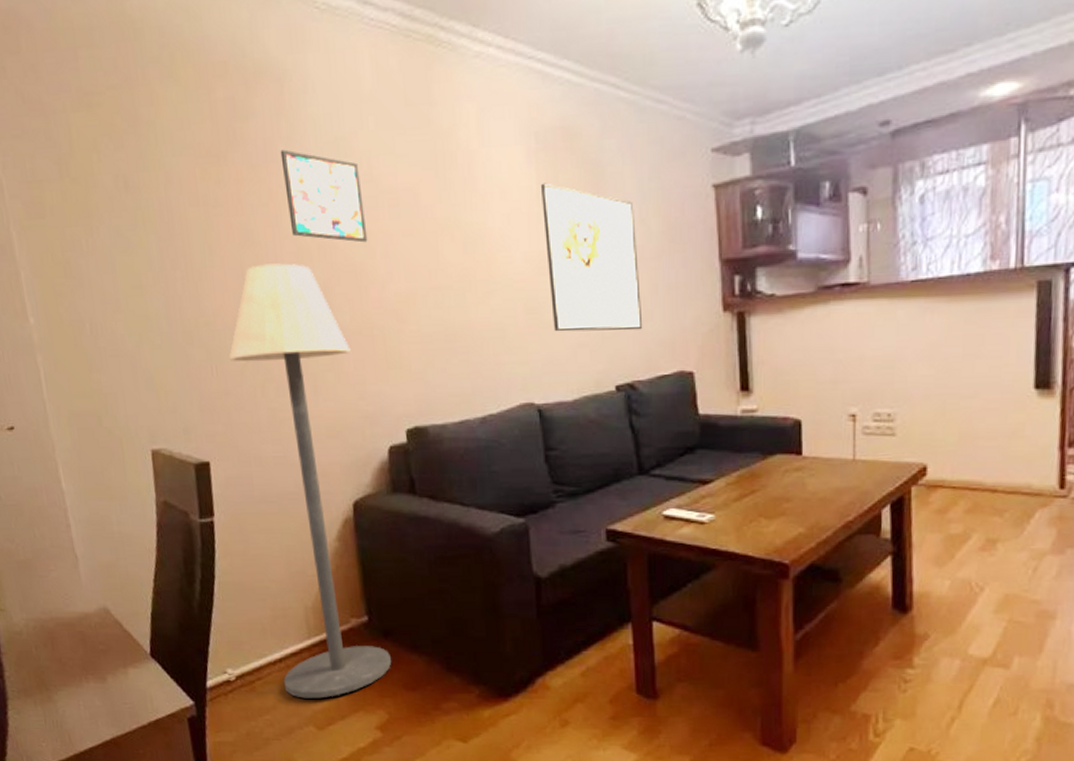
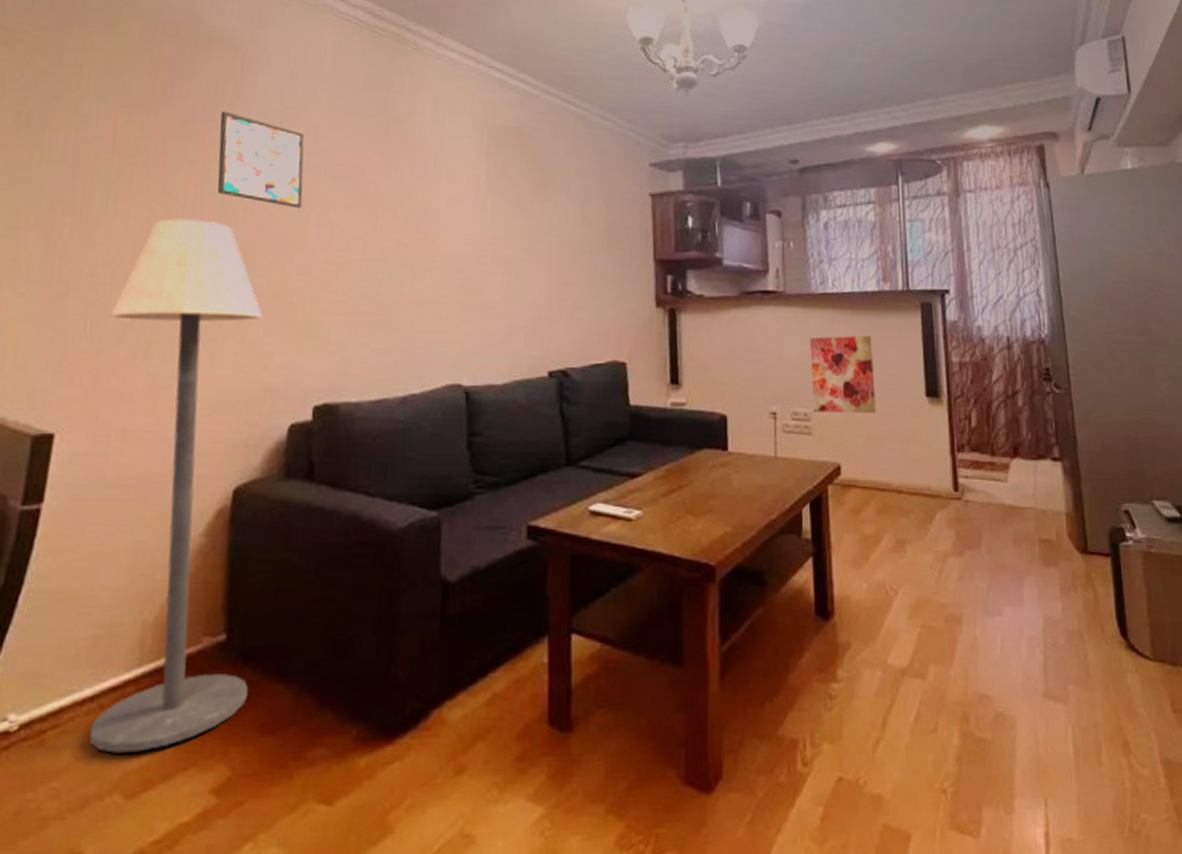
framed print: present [540,183,643,332] -> none [489,174,579,318]
wall art: none [896,324,973,412] -> present [809,335,877,413]

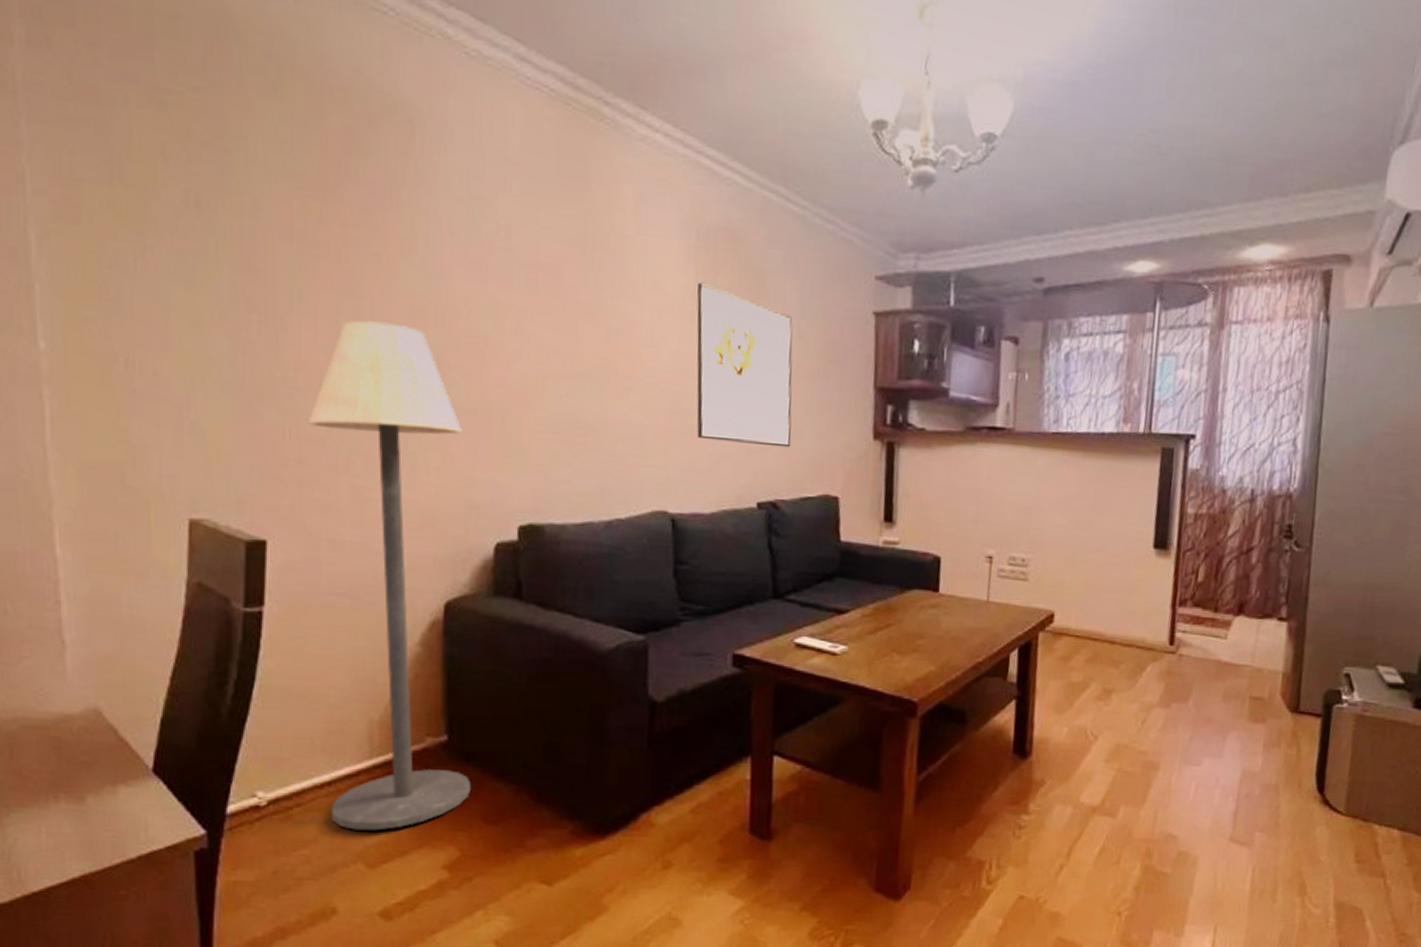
wall art: present [217,111,305,209] -> none [402,197,497,315]
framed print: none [489,174,579,318] -> present [696,282,793,448]
wall art: present [809,335,877,413] -> none [1032,479,1103,562]

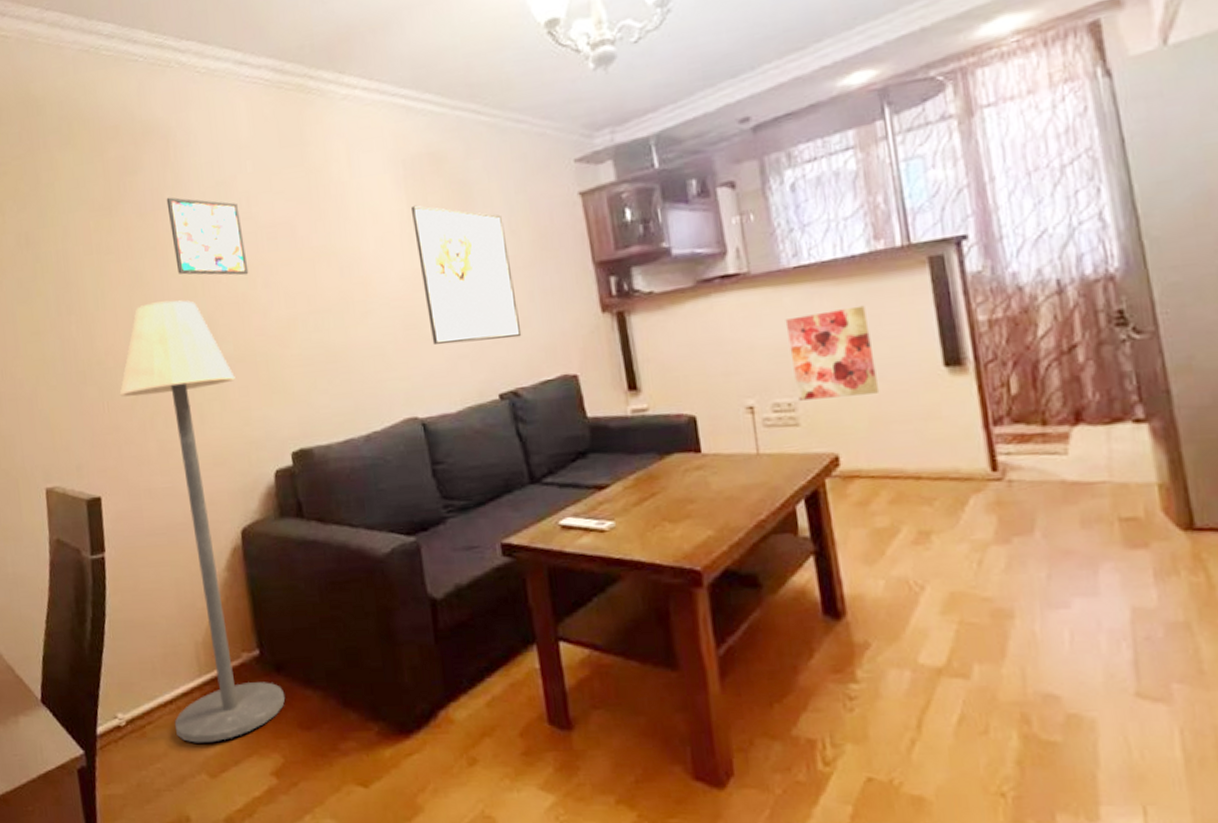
wall art: none [402,197,497,315] -> present [166,197,249,276]
wall art: none [1032,479,1103,562] -> present [785,305,880,401]

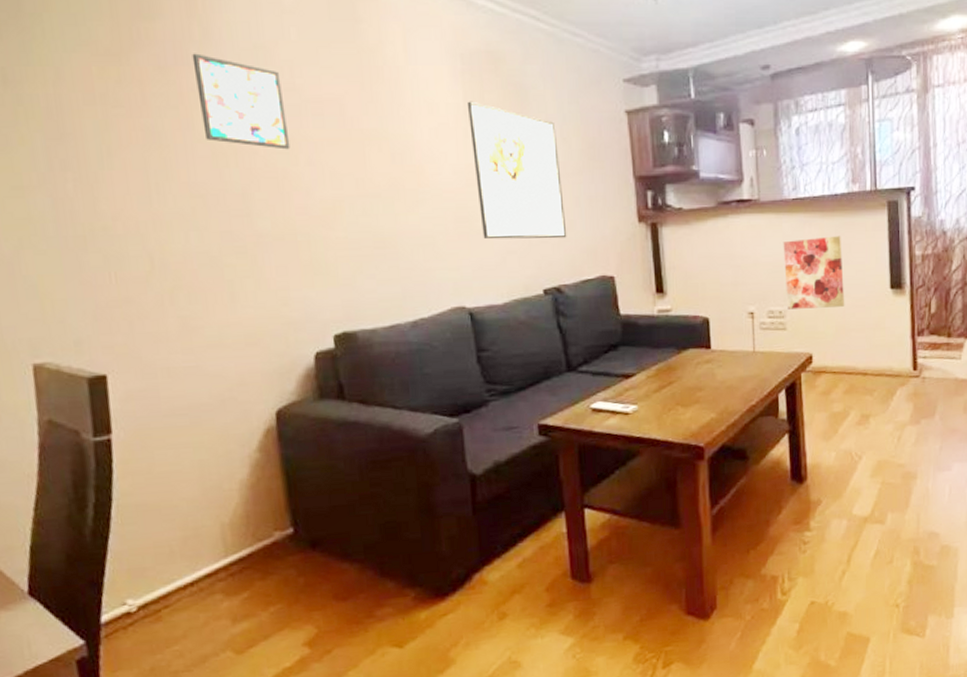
floor lamp: present [119,300,286,743] -> none [130,167,321,623]

